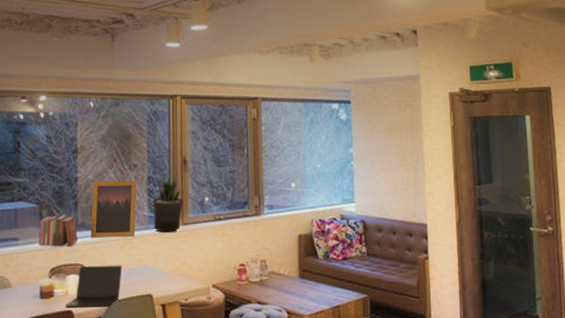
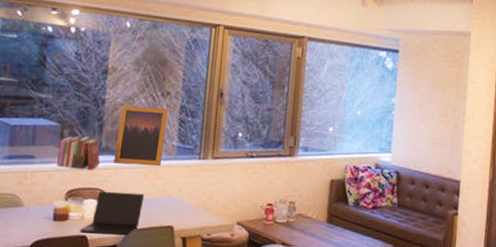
planter: present [153,174,184,232] -> none [181,105,217,165]

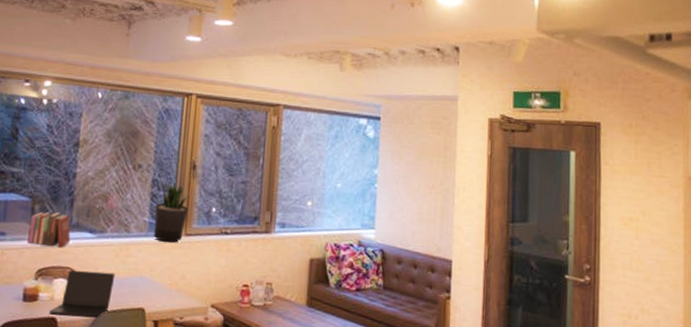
picture frame: present [114,105,169,167] -> none [84,179,140,244]
planter: none [181,105,217,165] -> present [153,178,190,243]

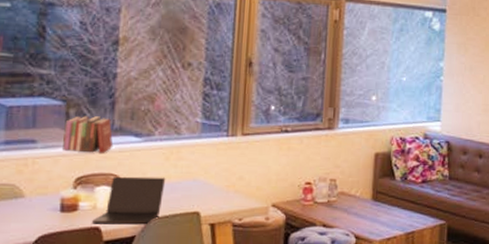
planter: present [153,178,190,243] -> none [207,76,246,143]

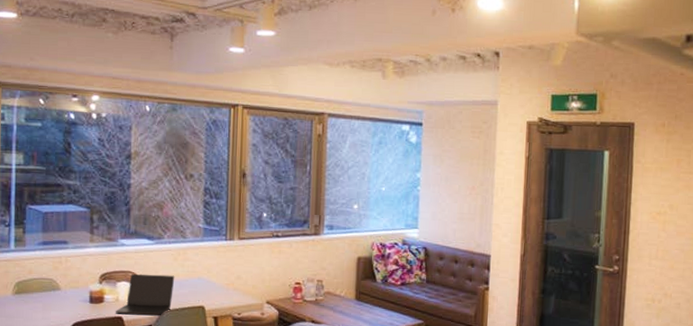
books: present [63,116,114,153] -> none [89,221,130,254]

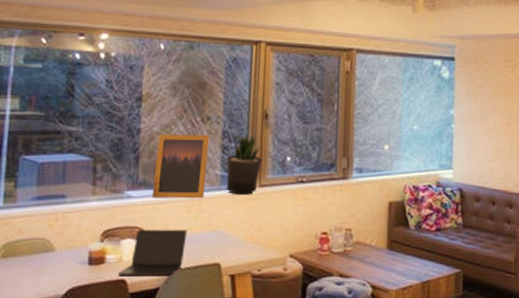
picture frame: none [143,189,193,249] -> present [152,134,210,199]
planter: none [208,186,241,246] -> present [226,129,263,194]

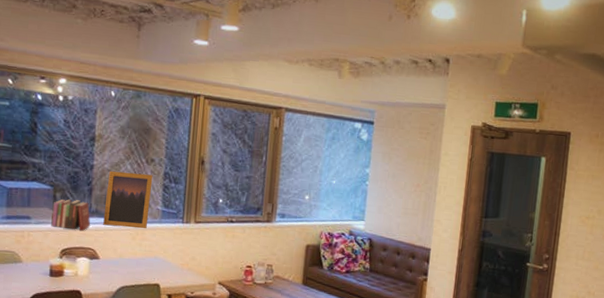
books: none [90,170,138,207] -> present [51,198,91,231]
laptop: present [118,229,188,277] -> none [74,250,133,291]
planter: present [226,129,263,194] -> none [166,171,199,229]

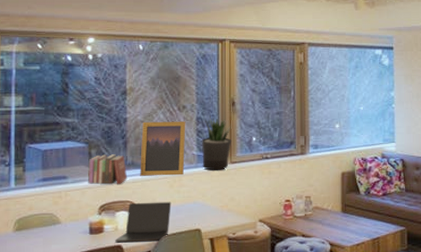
laptop: none [74,250,133,291] -> present [115,201,172,243]
planter: none [166,171,199,229] -> present [202,115,232,171]

